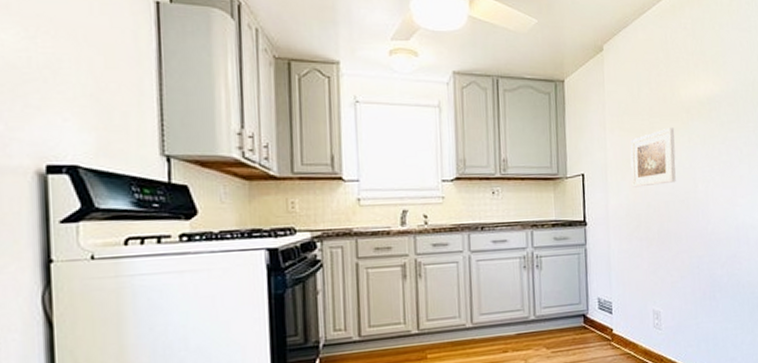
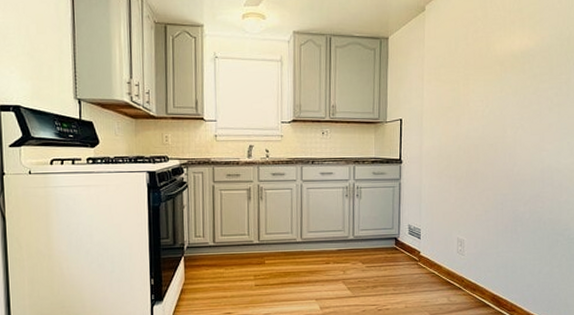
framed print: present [630,127,676,188] -> none [444,79,488,132]

